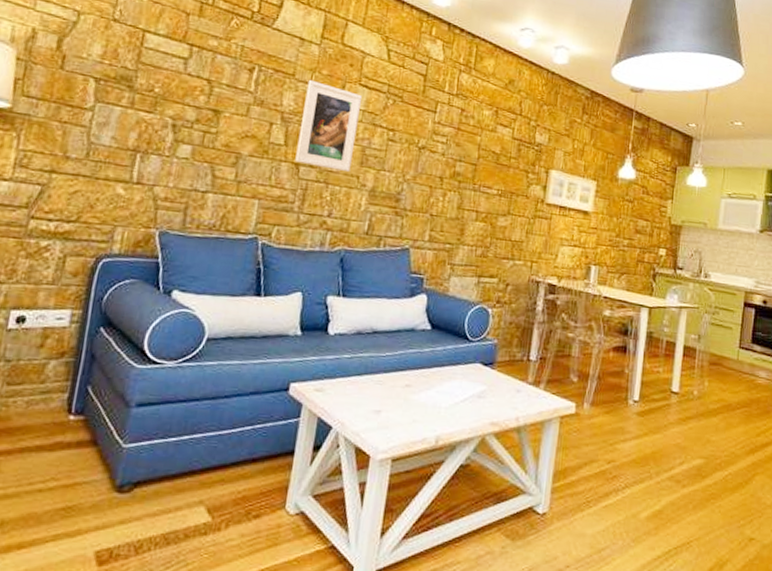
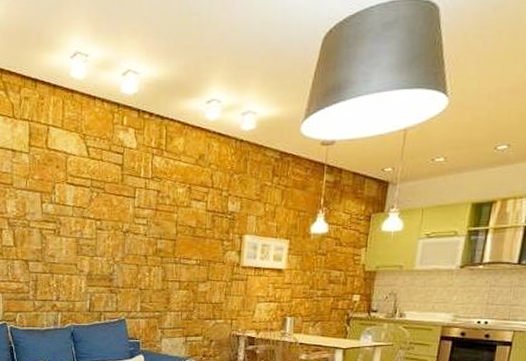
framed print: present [295,79,362,172] -> none [24,186,70,261]

